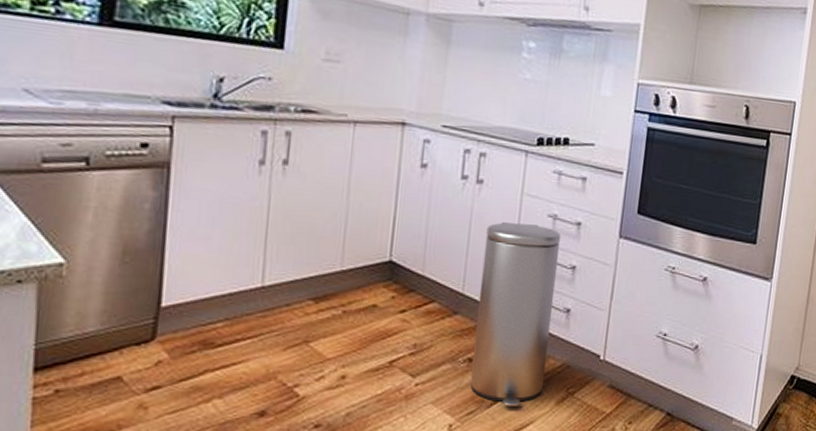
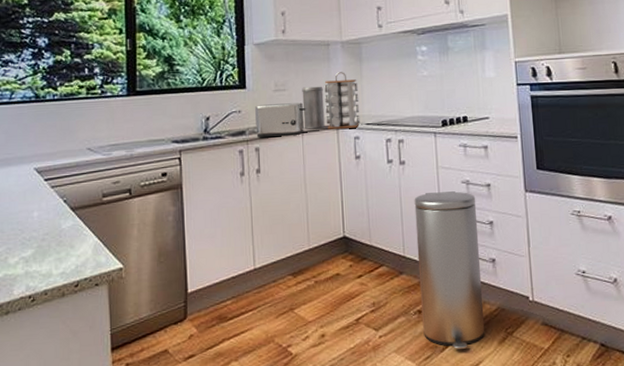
toaster: none [289,75,365,125] -> present [255,102,306,138]
canister: none [358,63,393,122] -> present [302,86,325,130]
spice rack: none [389,52,440,129] -> present [324,72,361,130]

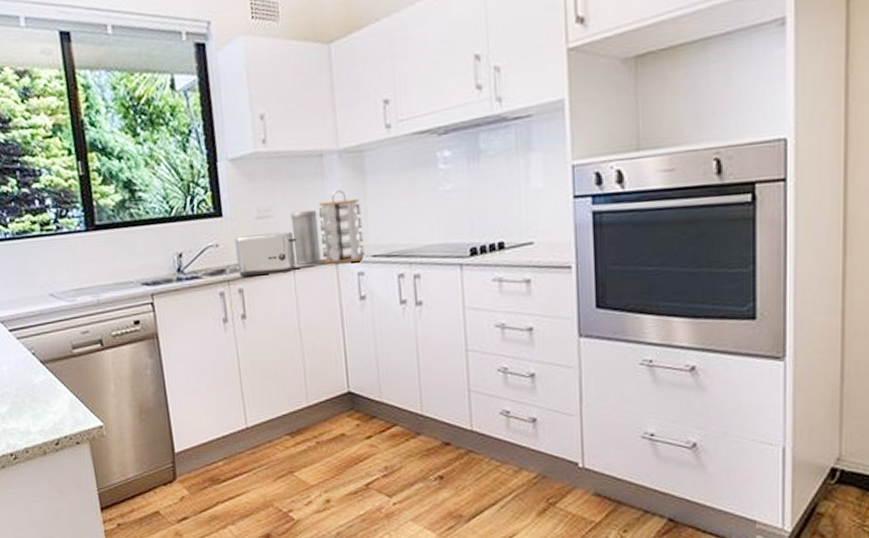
pedal bin: present [414,191,485,349] -> none [434,337,521,520]

